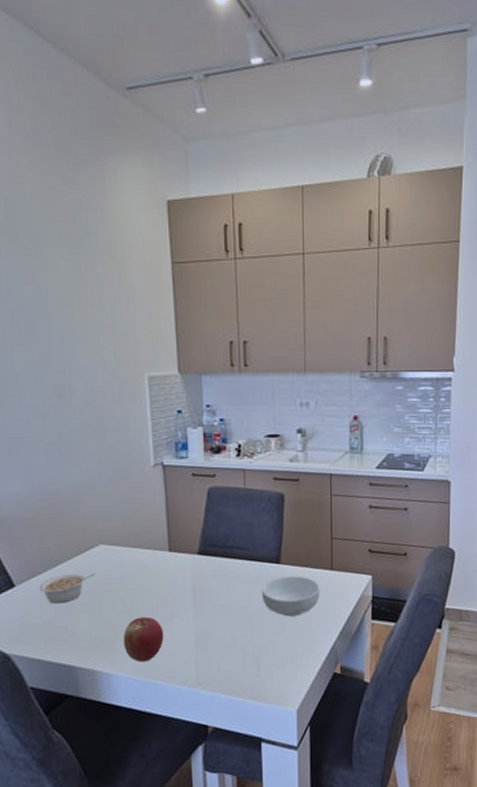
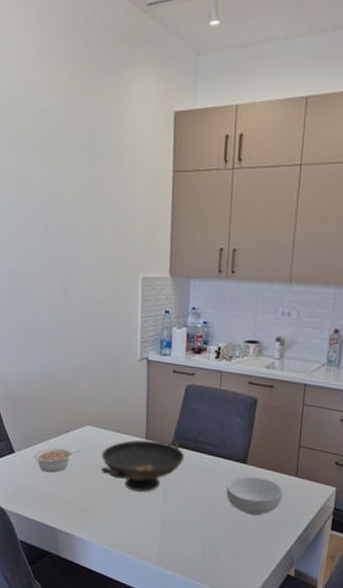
decorative bowl: none [120,549,214,610] -> present [101,440,185,492]
apple: present [123,616,164,662] -> none [99,494,134,535]

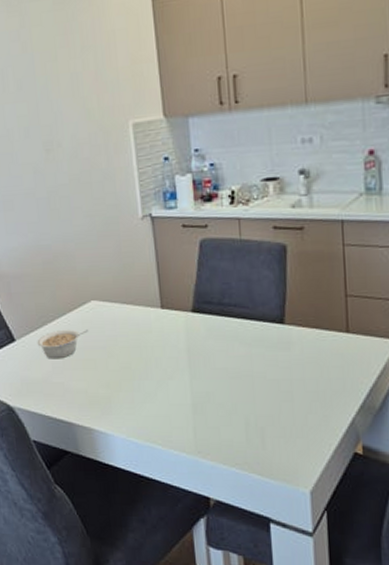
decorative bowl: present [101,440,185,492] -> none [112,307,210,370]
cereal bowl: present [226,476,283,516] -> none [263,338,334,384]

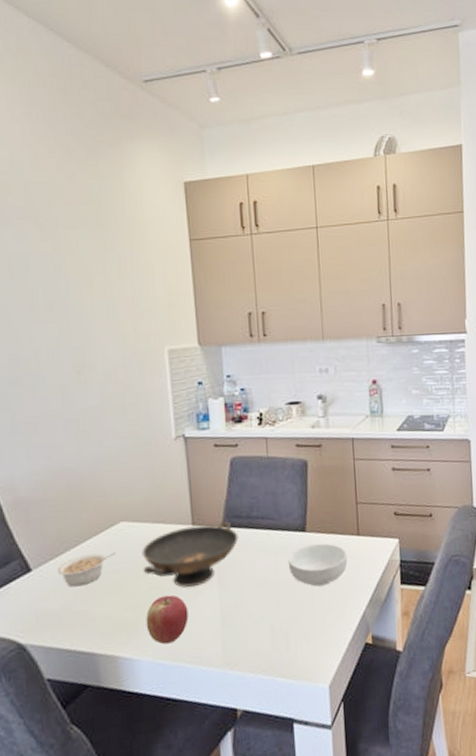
decorative bowl: none [112,307,210,370] -> present [142,521,239,587]
apple: none [118,376,160,424] -> present [146,595,189,645]
cereal bowl: none [263,338,334,384] -> present [288,543,348,587]

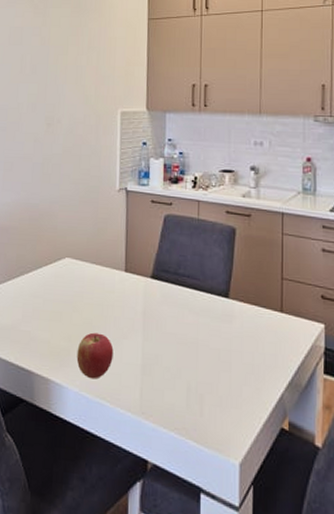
legume: present [57,552,115,587] -> none [12,281,59,309]
decorative bowl: present [142,521,239,587] -> none [79,272,165,330]
cereal bowl: present [288,543,348,587] -> none [209,312,269,357]

